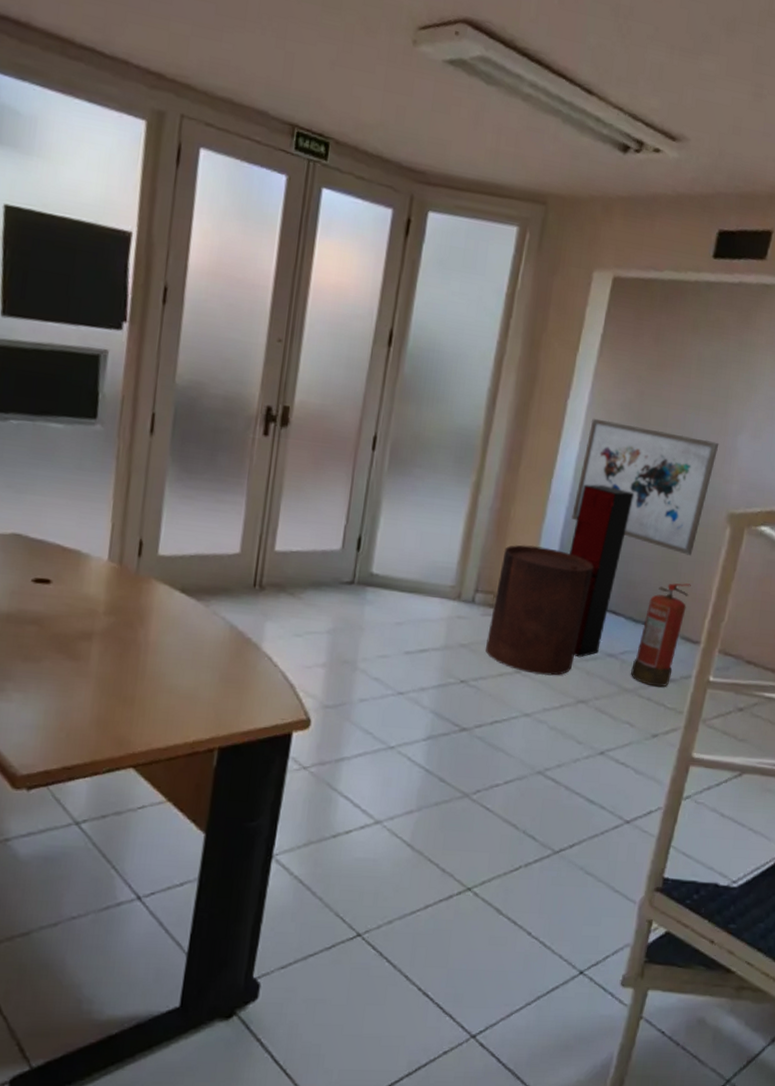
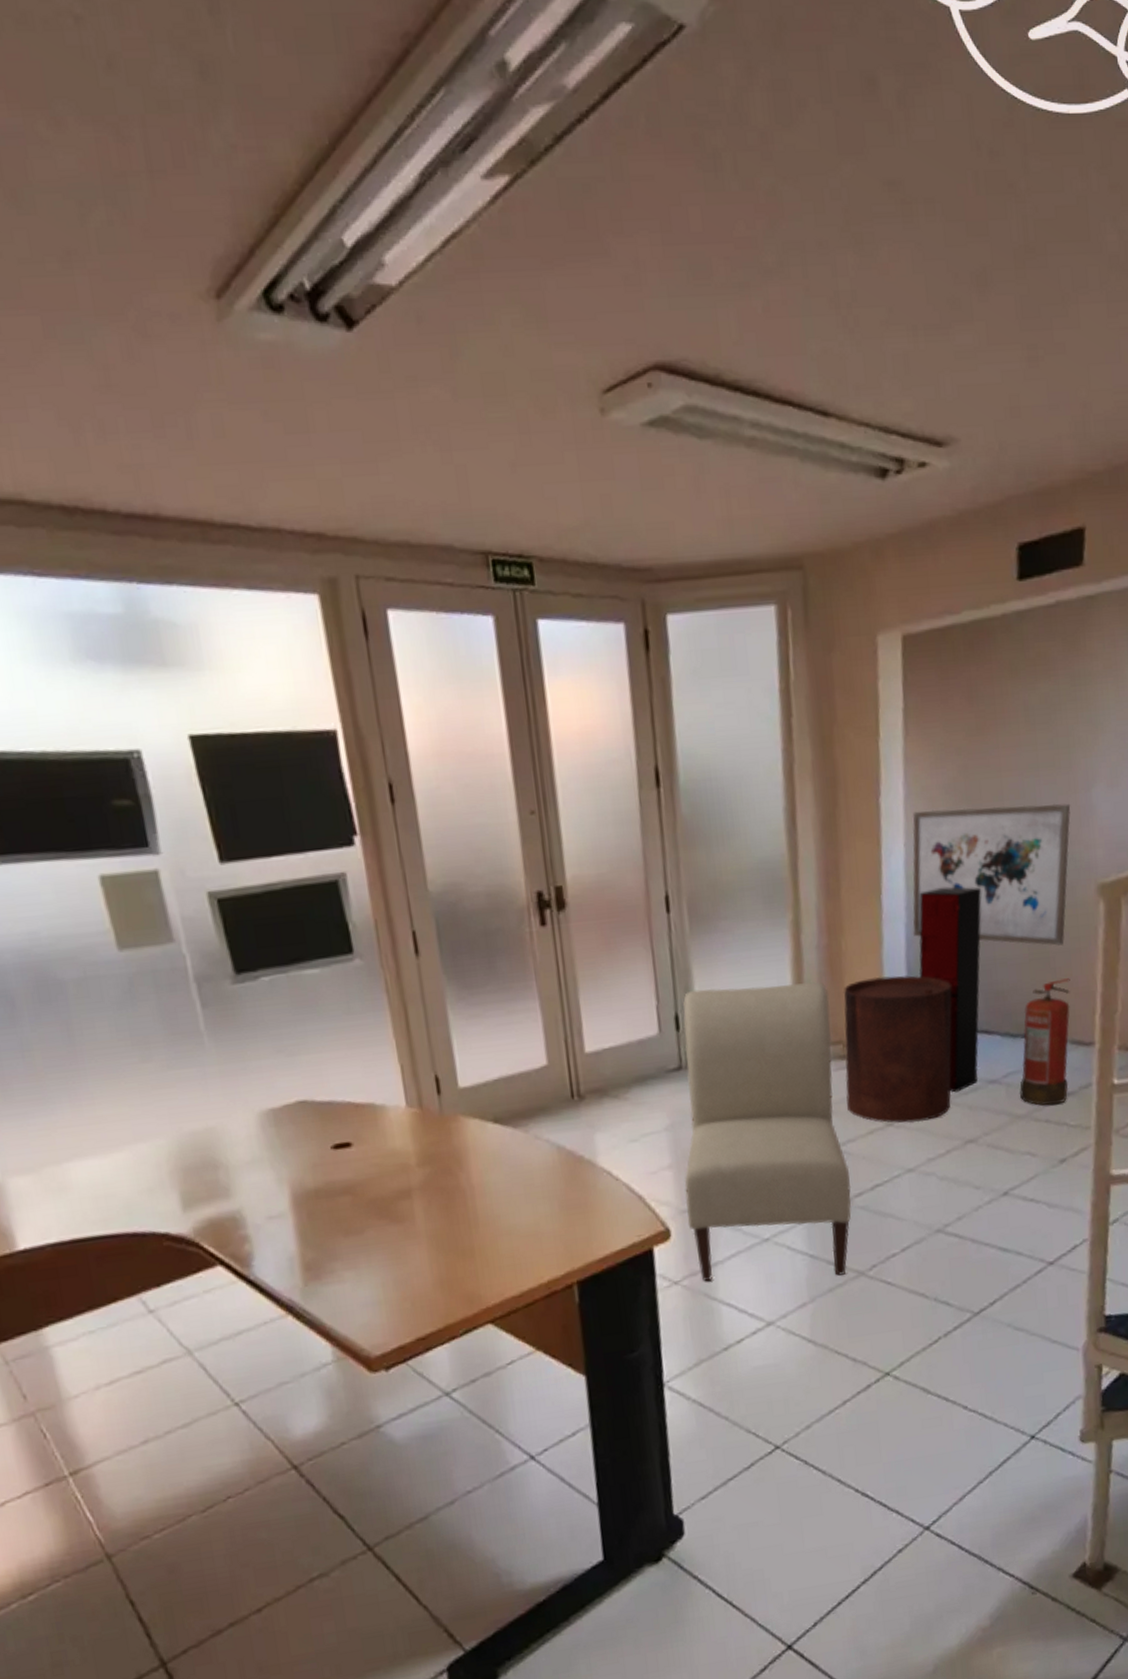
chair: none [327,519,492,793] -> present [683,981,852,1281]

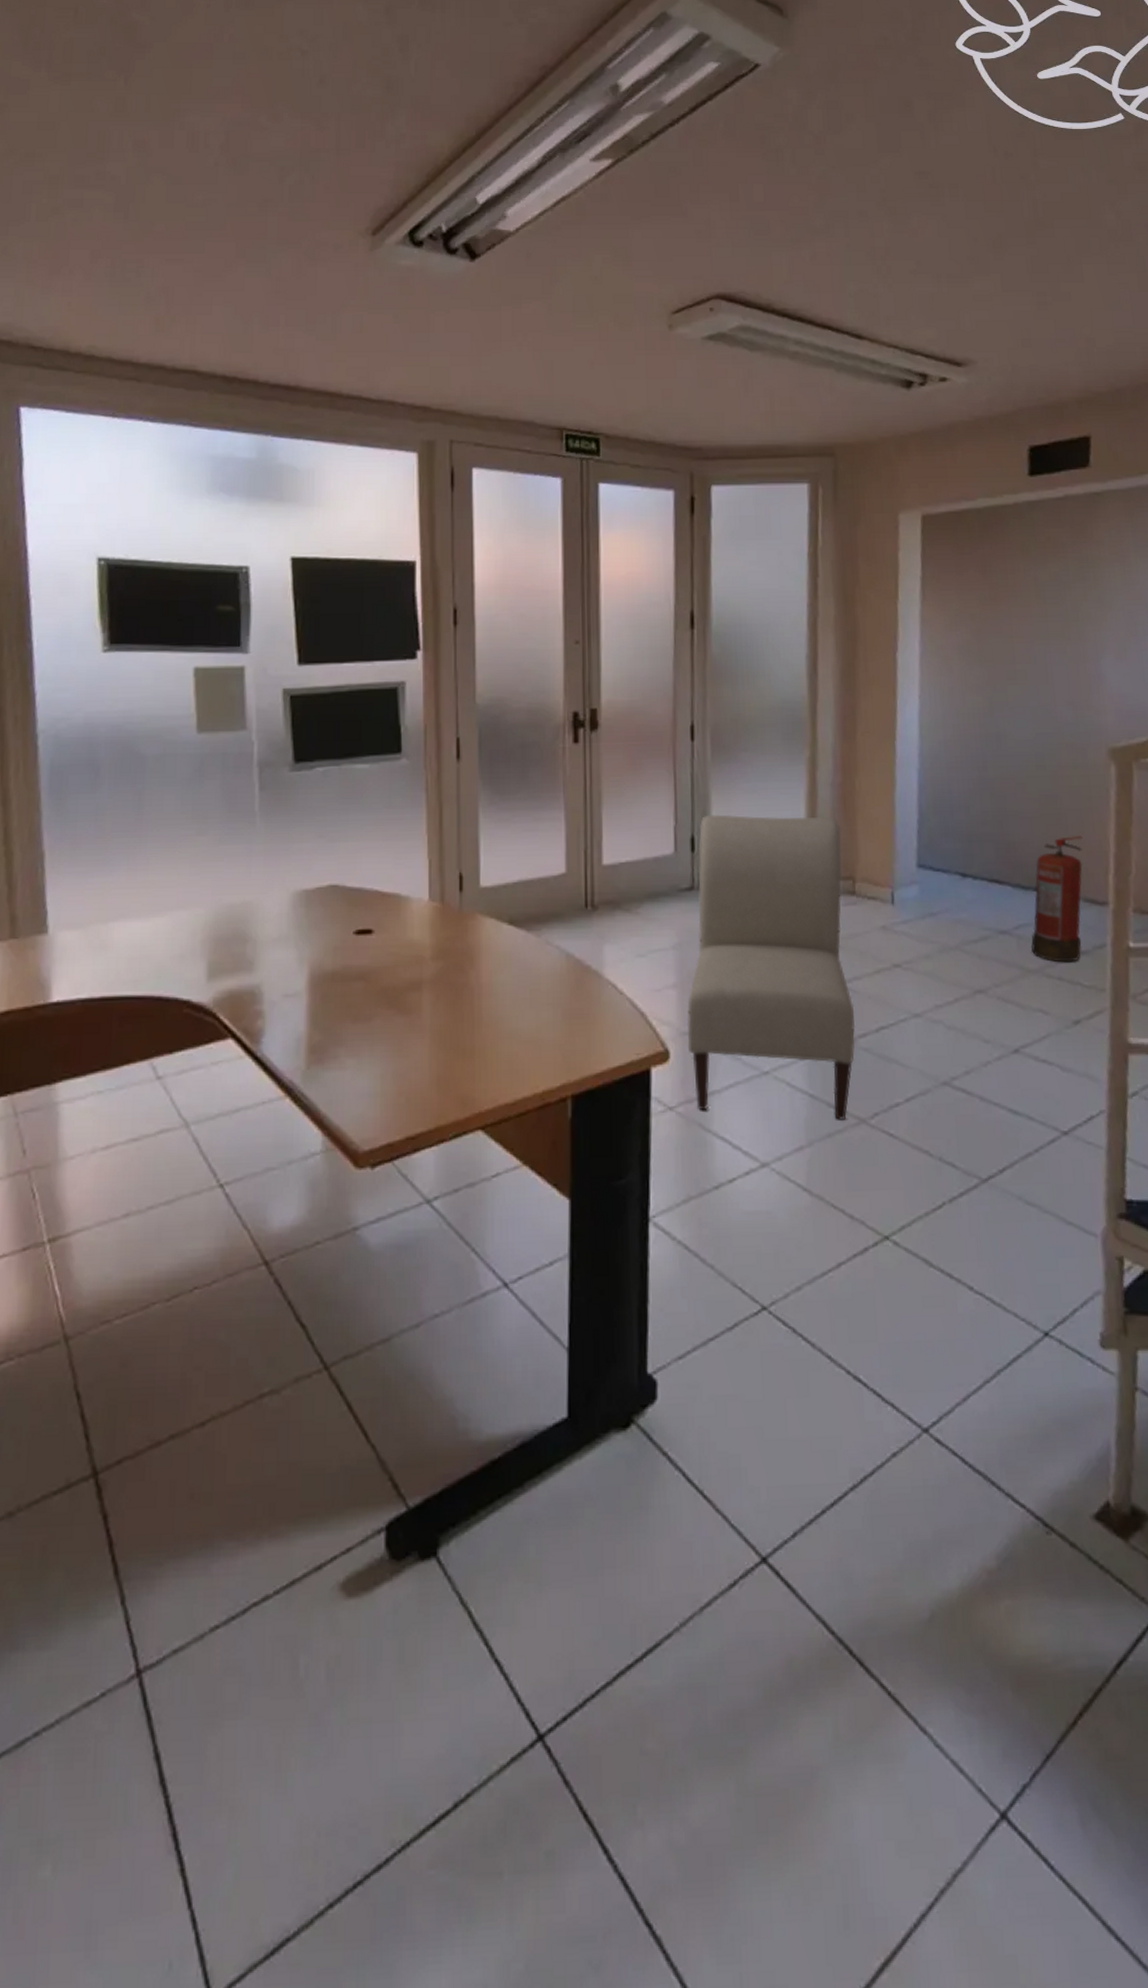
trash can: present [844,975,952,1124] -> none [854,817,963,967]
wall art: present [912,803,1071,946] -> none [925,667,1081,803]
locker: present [918,887,982,1093] -> none [930,738,993,940]

